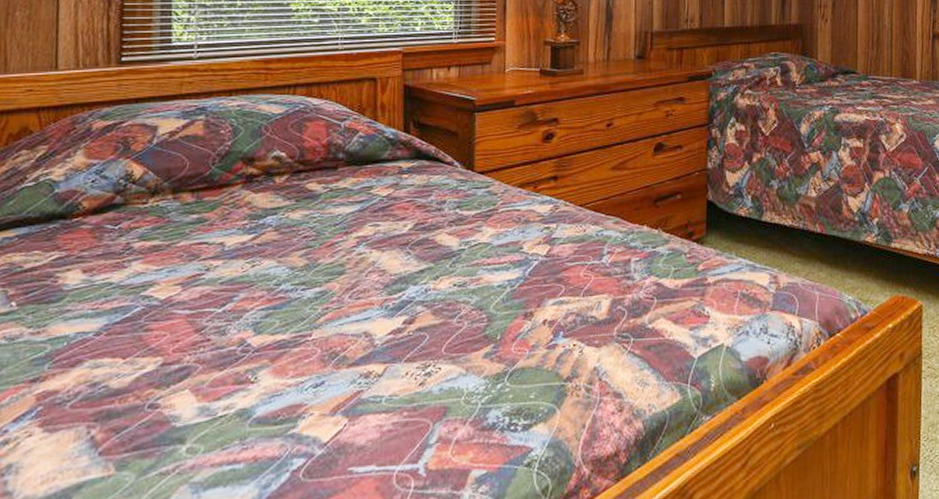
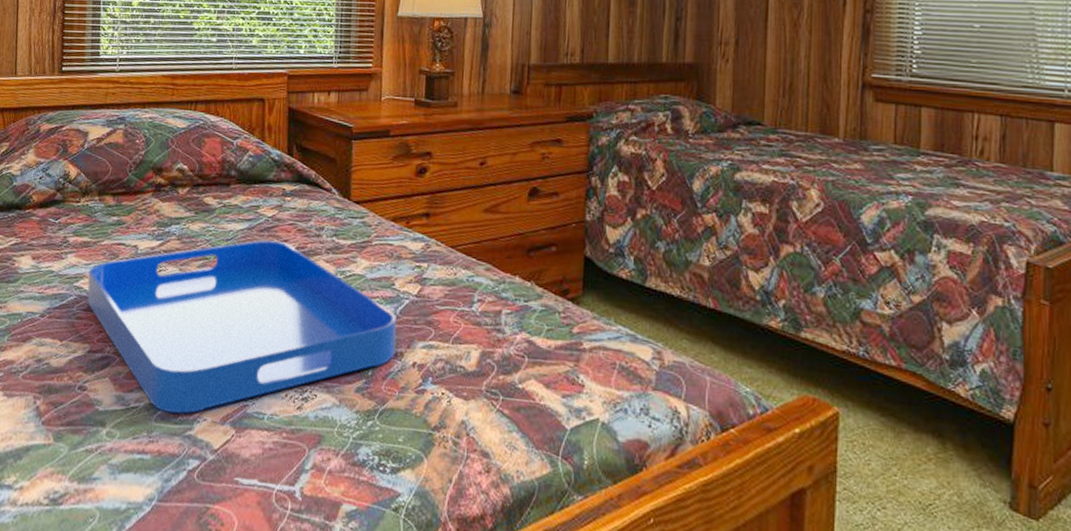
serving tray: none [159,219,526,414] -> present [87,240,397,414]

